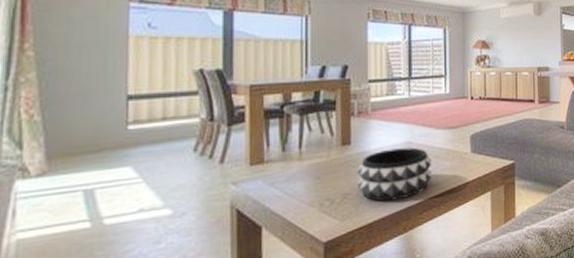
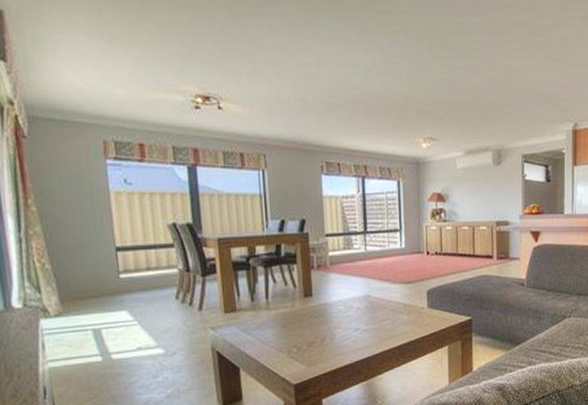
decorative bowl: present [357,147,432,202] -> none [319,301,391,351]

